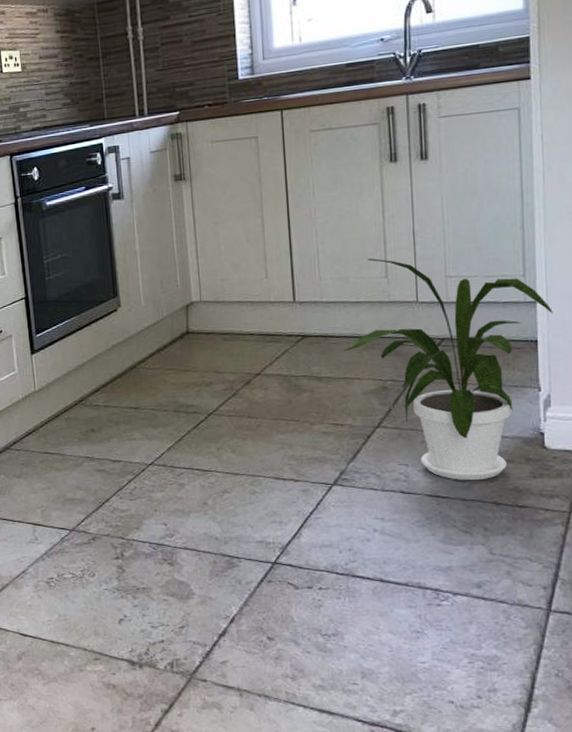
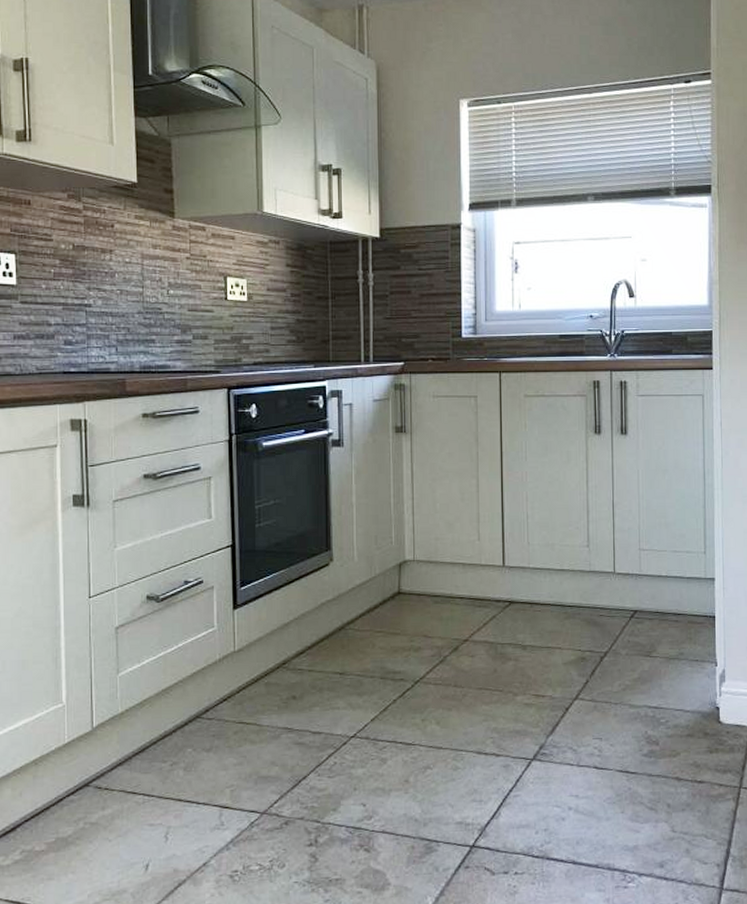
house plant: present [343,258,553,481] -> none [547,527,728,756]

